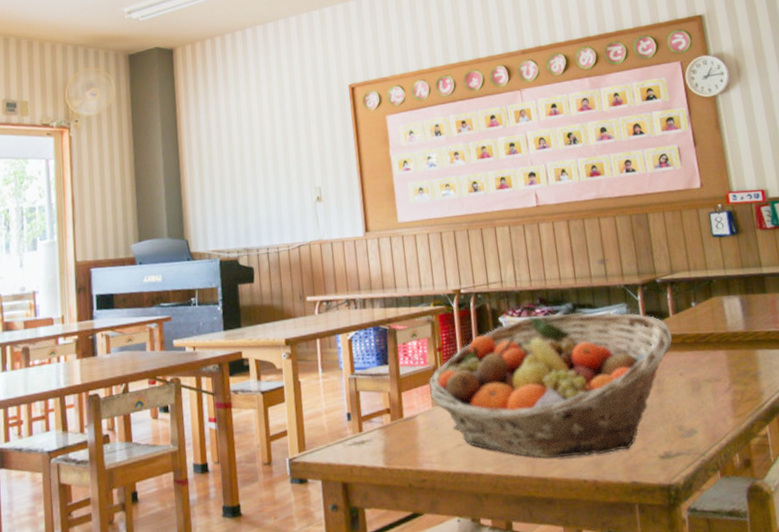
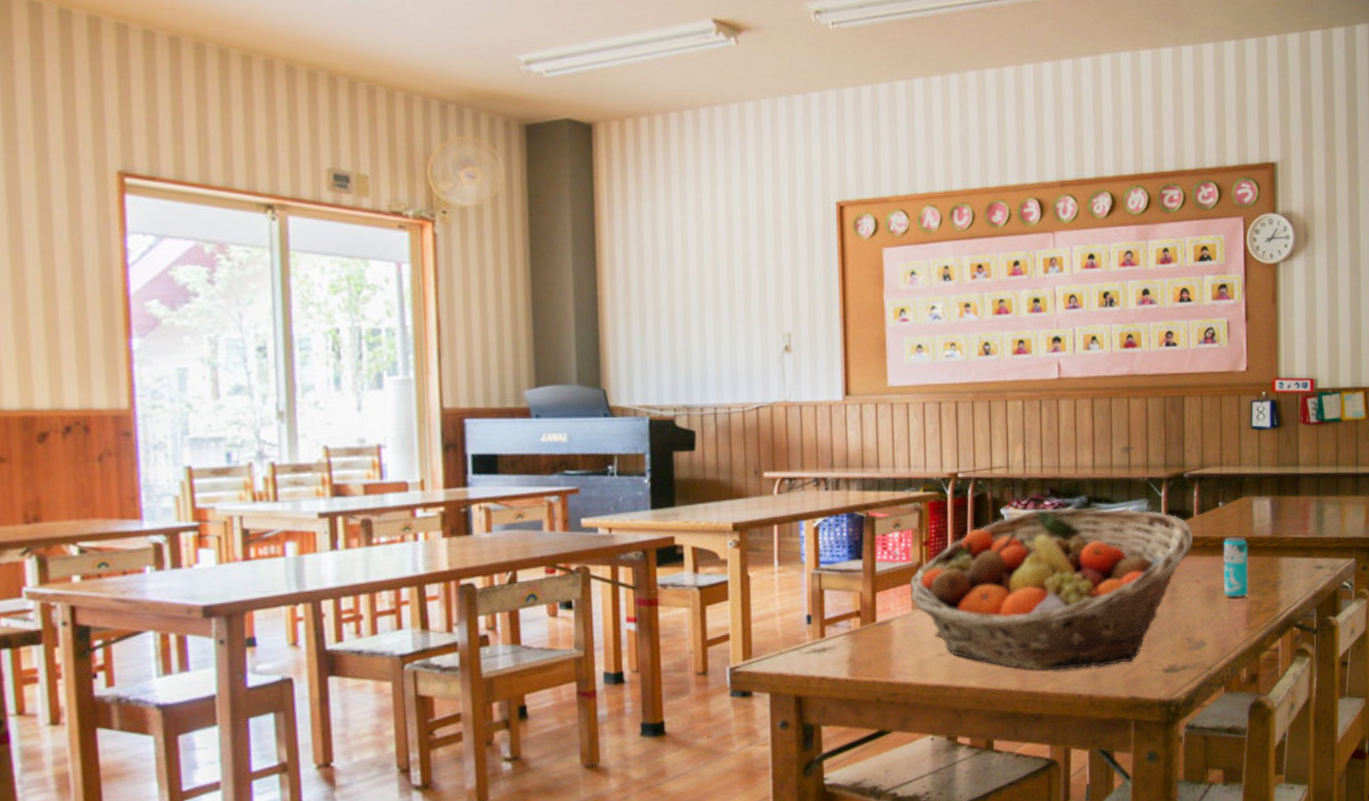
beverage can: none [700,332,730,389] -> present [1222,536,1248,598]

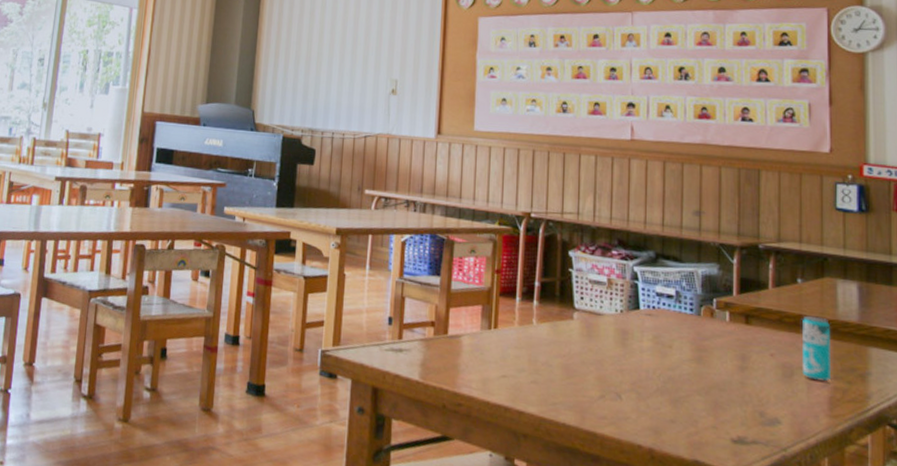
fruit basket: present [910,507,1194,671] -> none [480,256,768,424]

